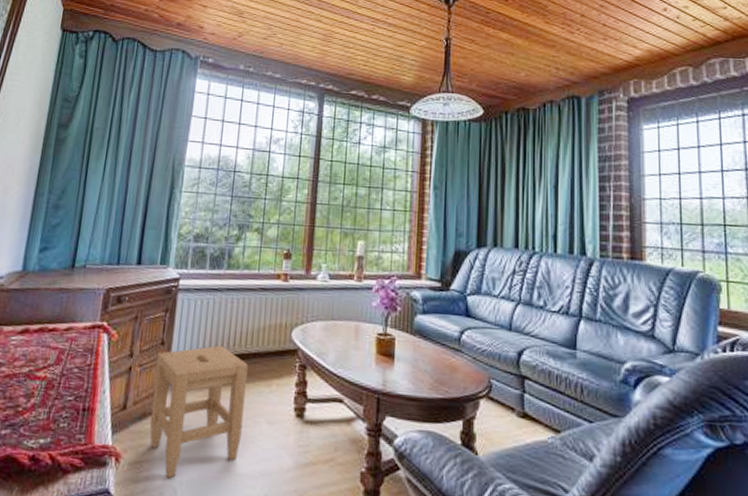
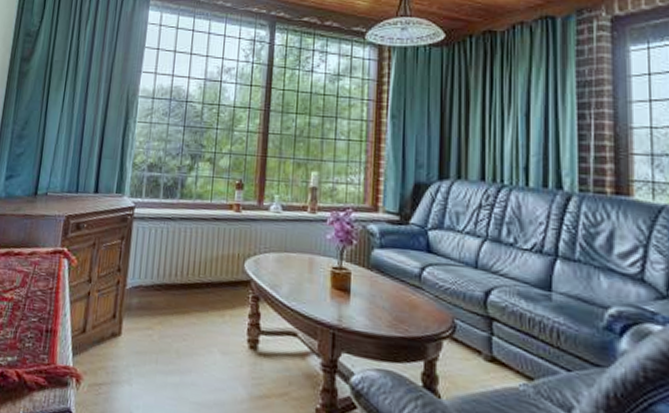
stool: present [149,345,248,479] -> none [107,273,201,403]

